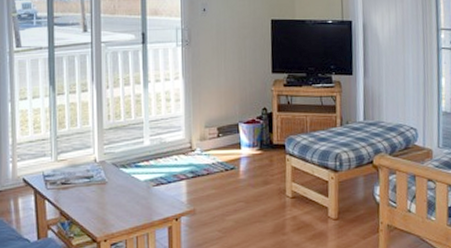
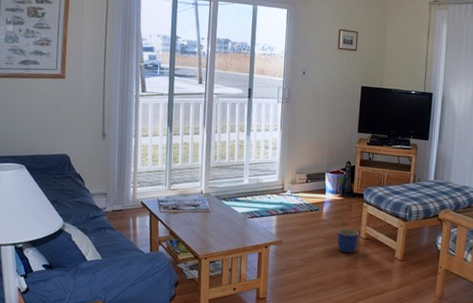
planter: none [258,187,285,217] -> present [337,228,360,253]

